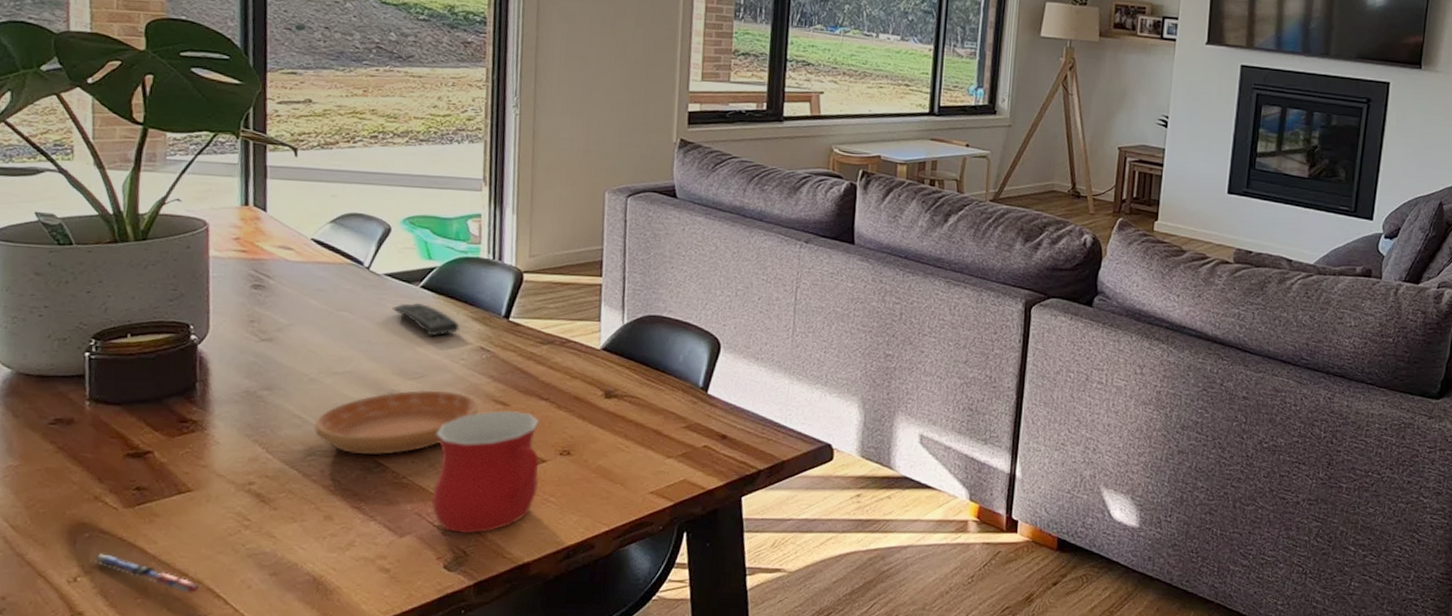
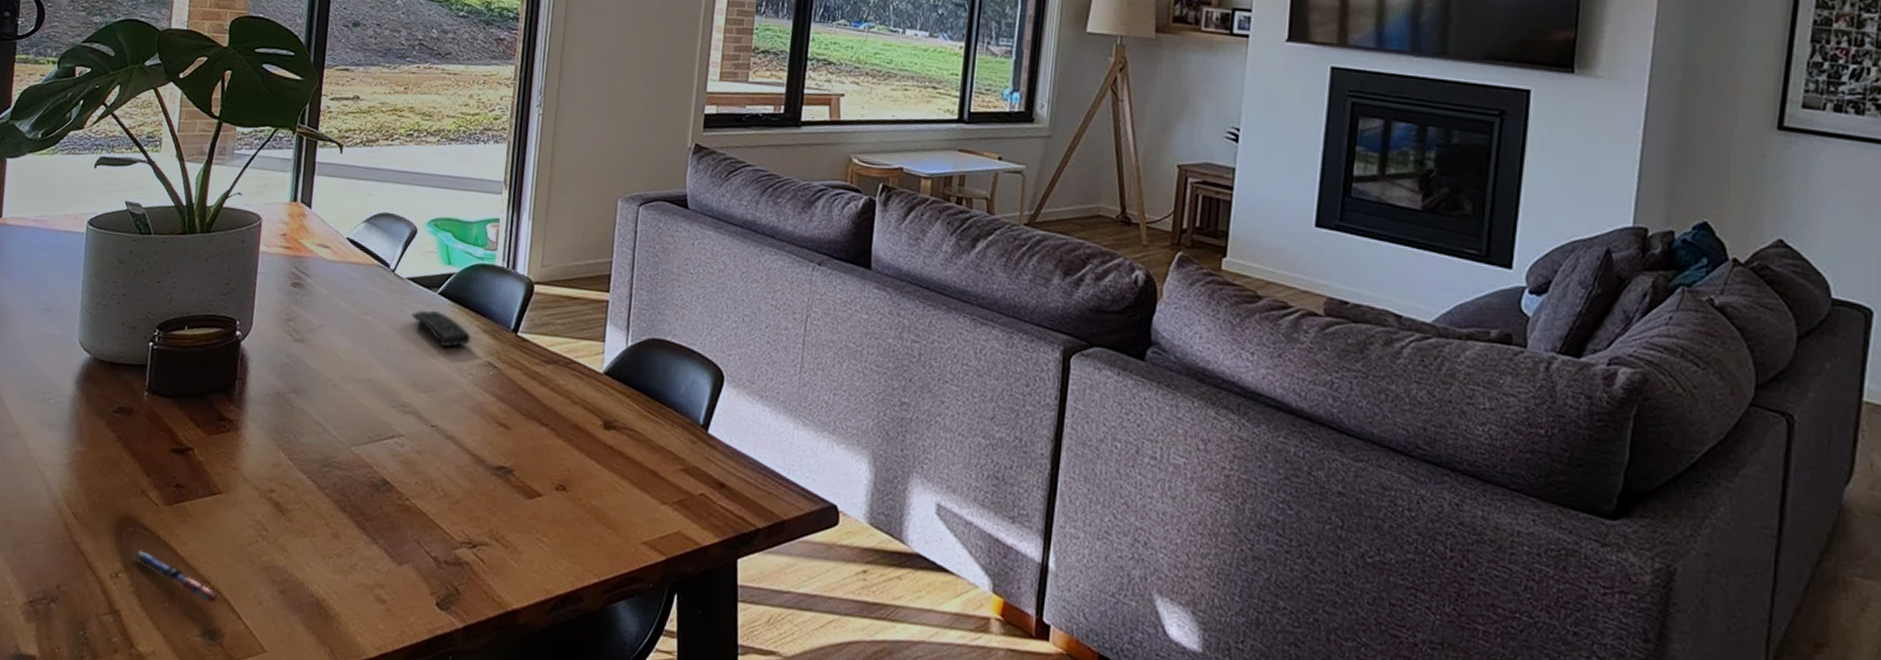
saucer: present [314,389,479,455] -> none [331,404,483,473]
mug: present [431,410,540,533] -> none [430,433,539,570]

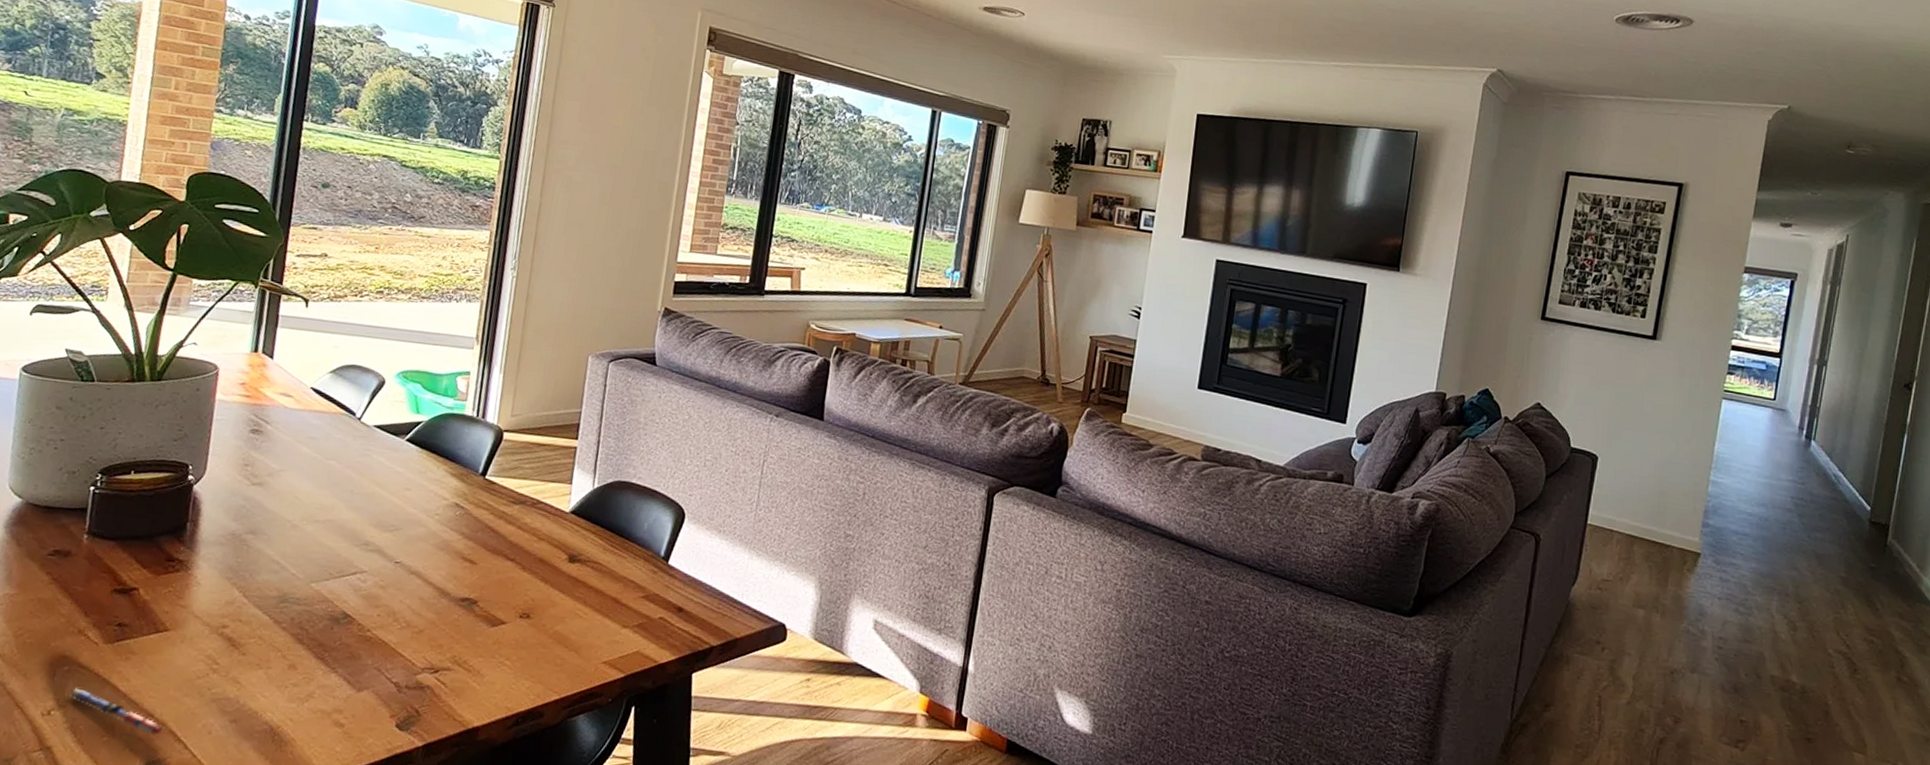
remote control: present [411,309,471,348] -> none [377,455,438,490]

